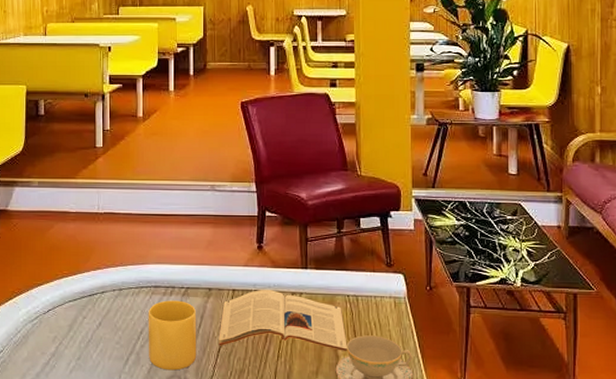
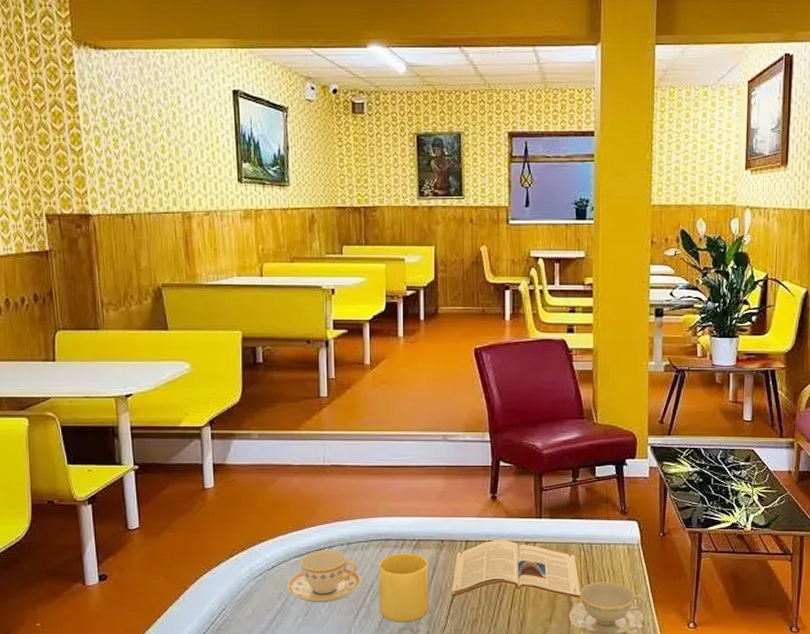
teacup: none [61,295,131,348] -> present [287,550,361,603]

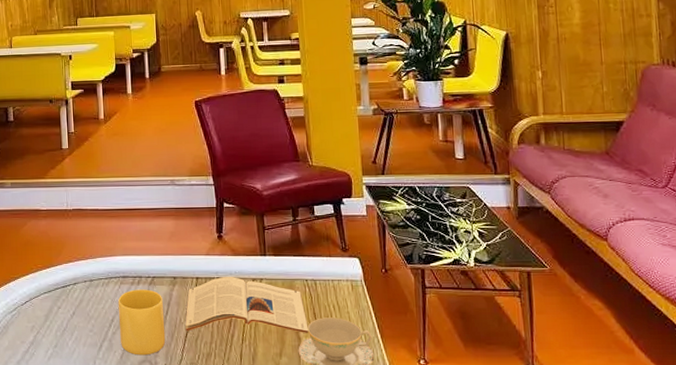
teacup: present [287,550,361,603] -> none [38,286,103,336]

